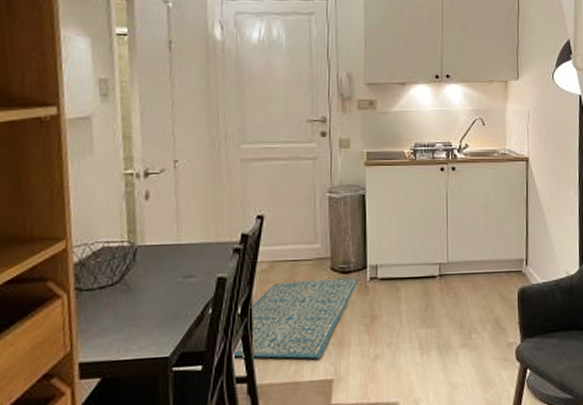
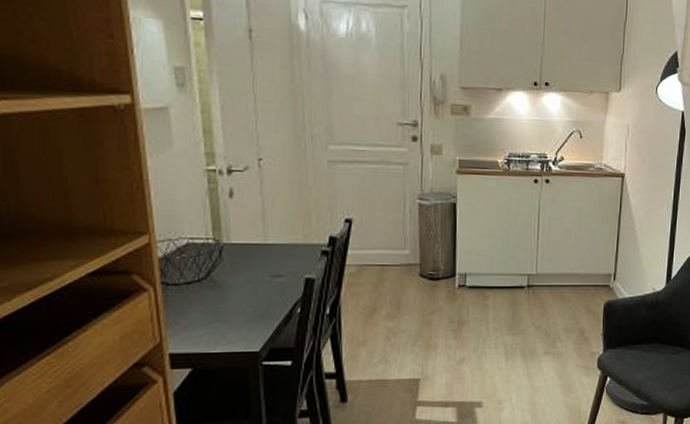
rug: present [231,277,359,359] -> none [320,284,447,359]

